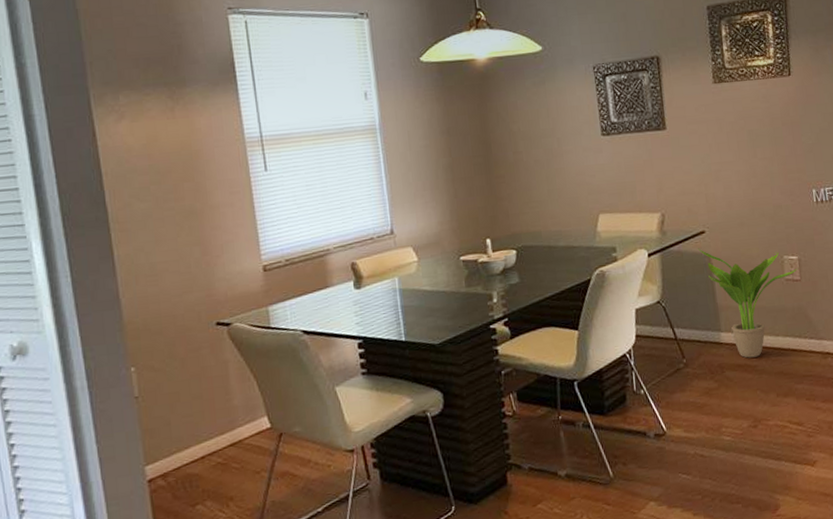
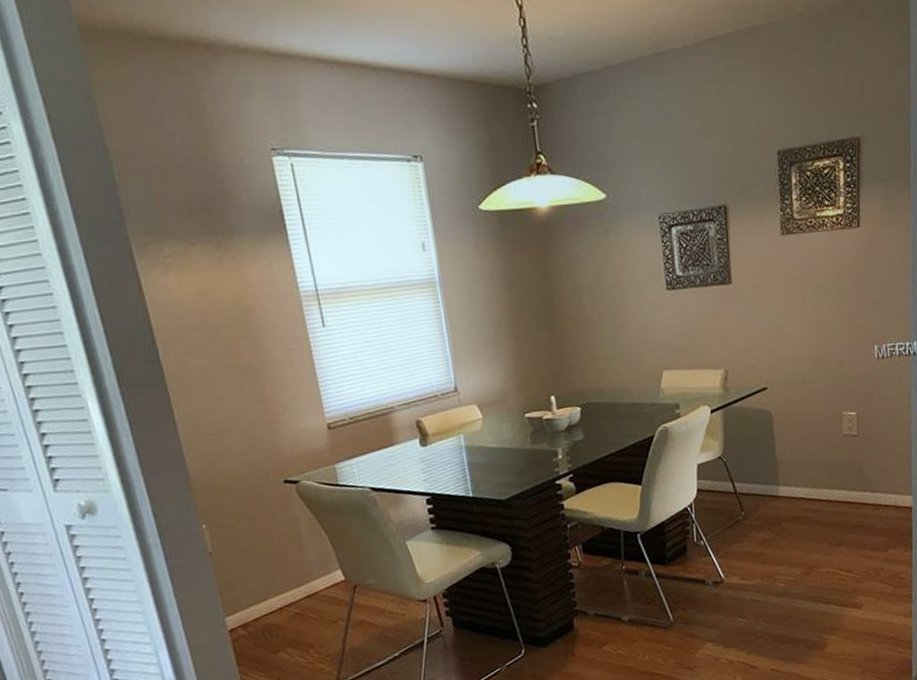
potted plant: present [697,248,798,358] -> none [759,404,856,511]

